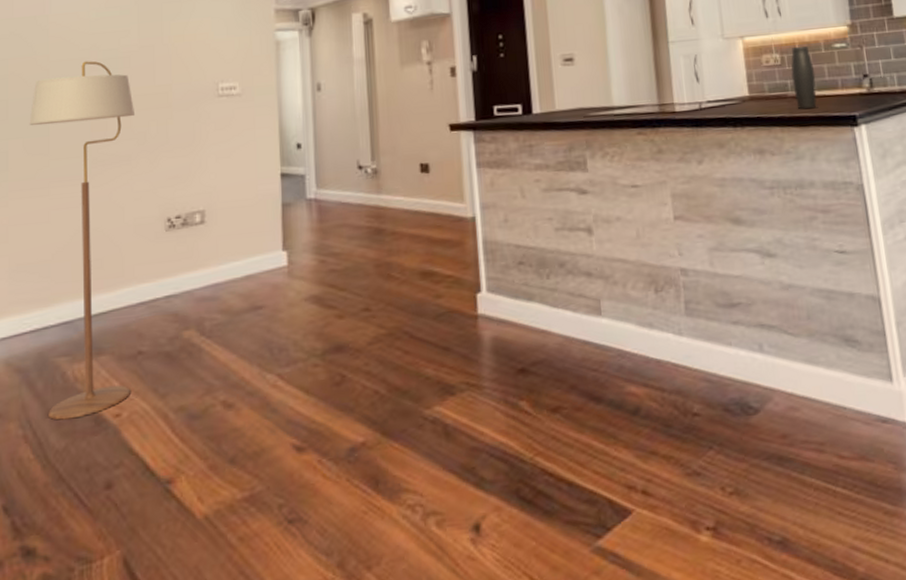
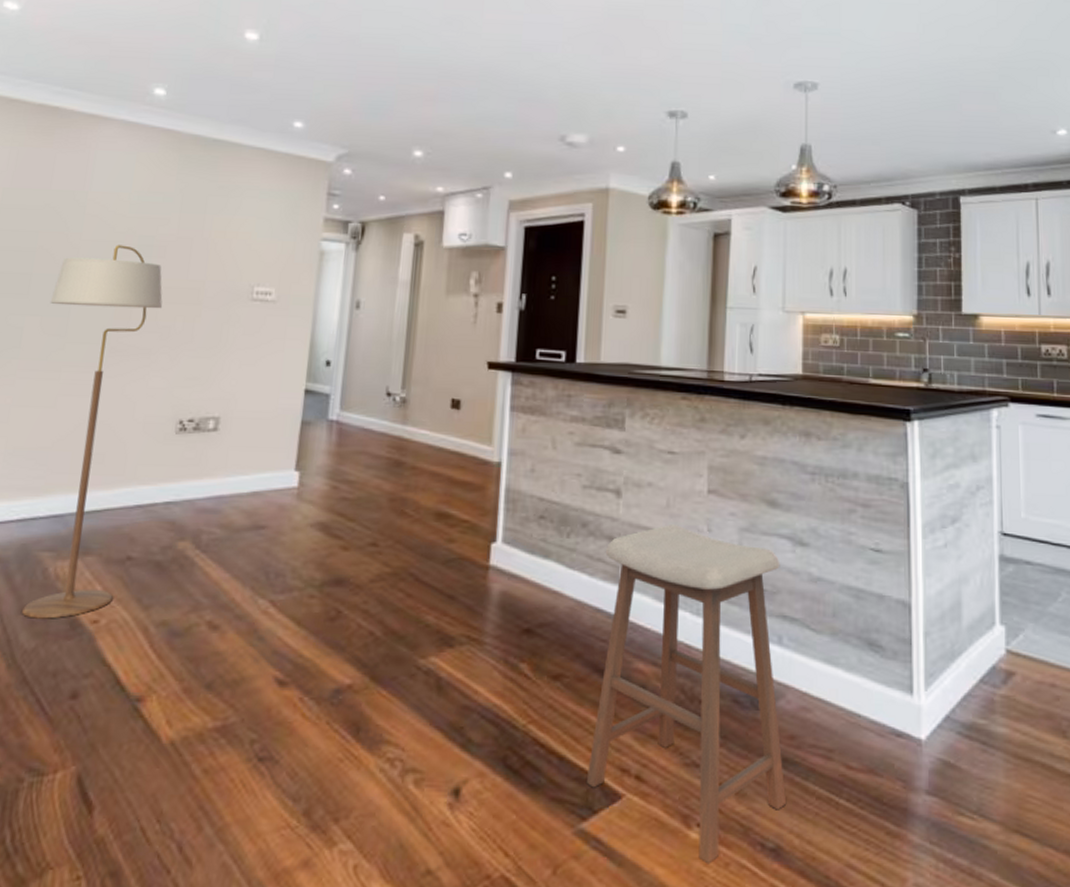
bar stool: none [584,253,787,563] -> present [586,525,787,864]
vase: present [790,46,817,109] -> none [848,330,874,397]

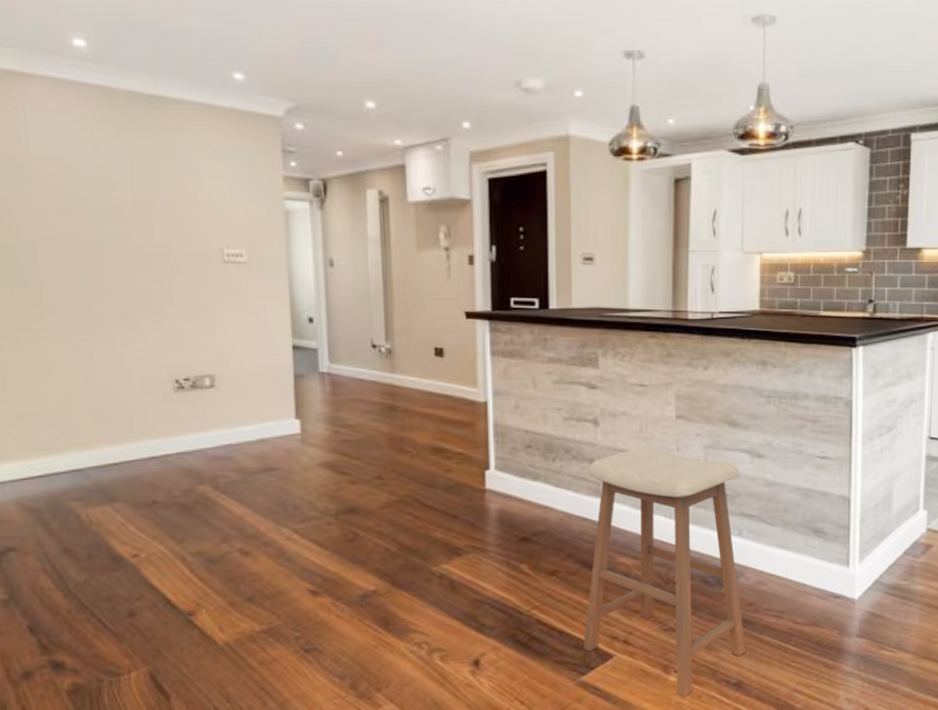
floor lamp: present [22,245,163,619] -> none [17,212,147,557]

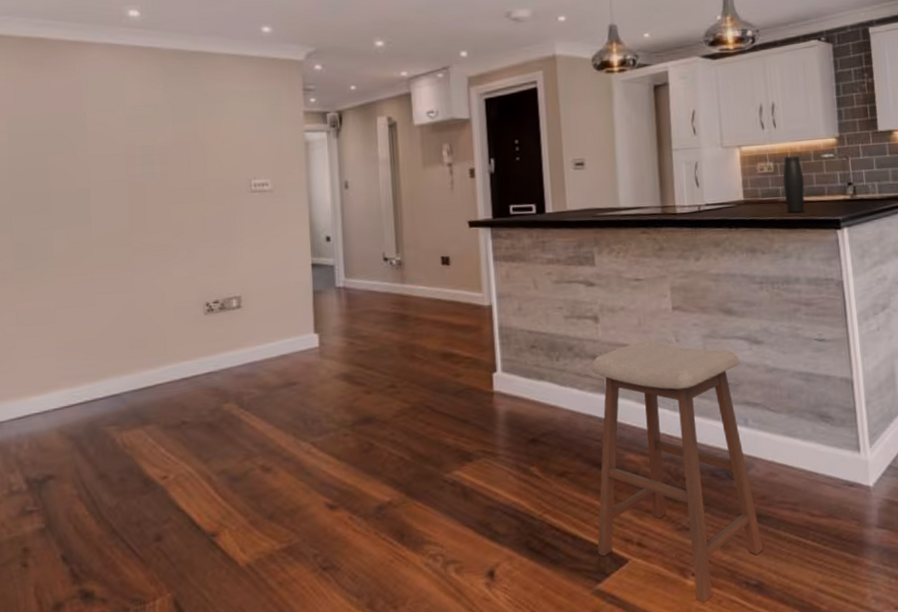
vase: none [801,267,825,328] -> present [782,155,805,213]

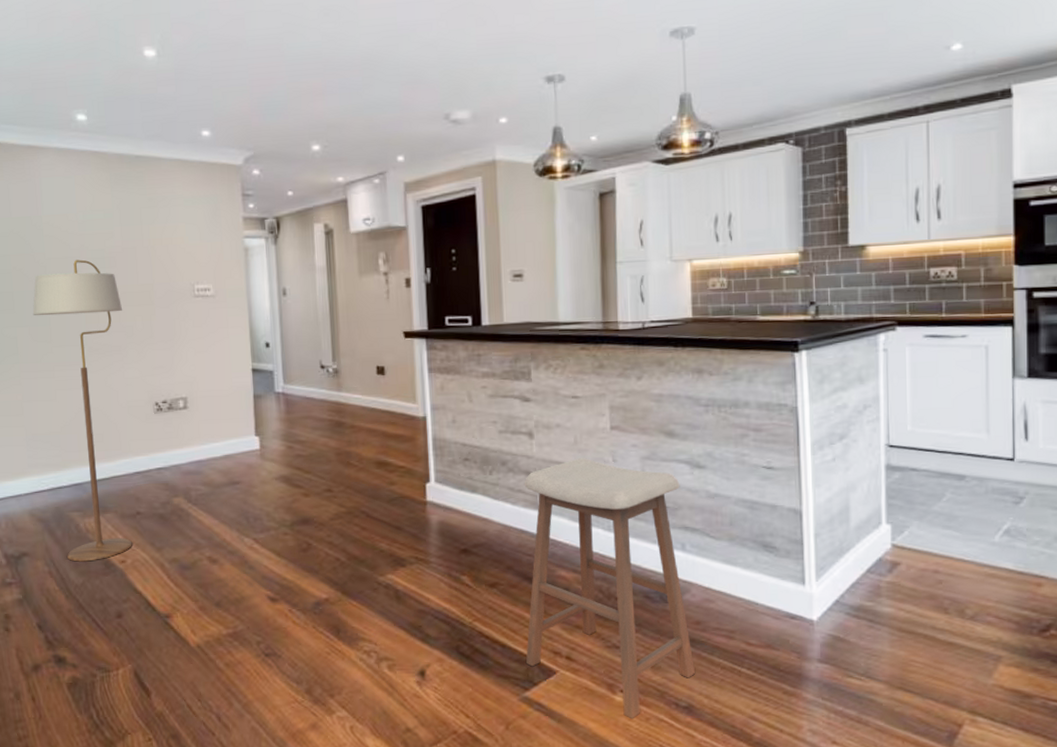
floor lamp: none [71,156,176,482] -> present [32,259,132,562]
vase: present [782,155,805,213] -> none [735,271,761,333]

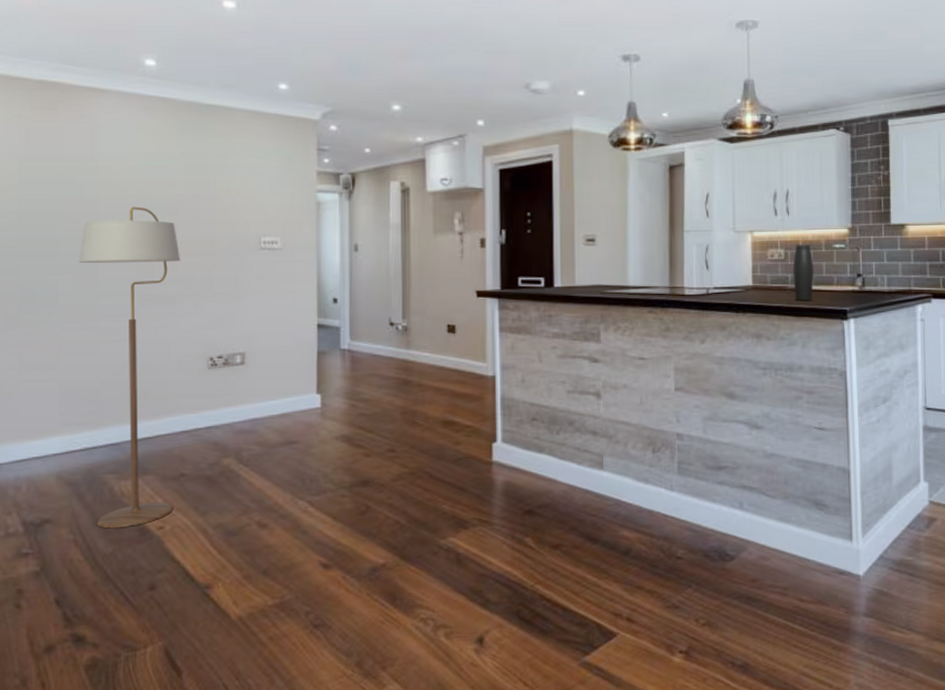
bar stool: present [524,458,696,719] -> none [586,418,751,681]
vase: none [735,271,761,333] -> present [792,244,814,301]

